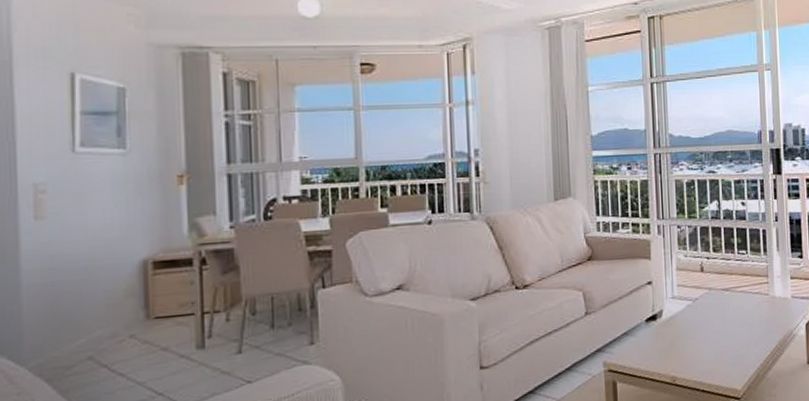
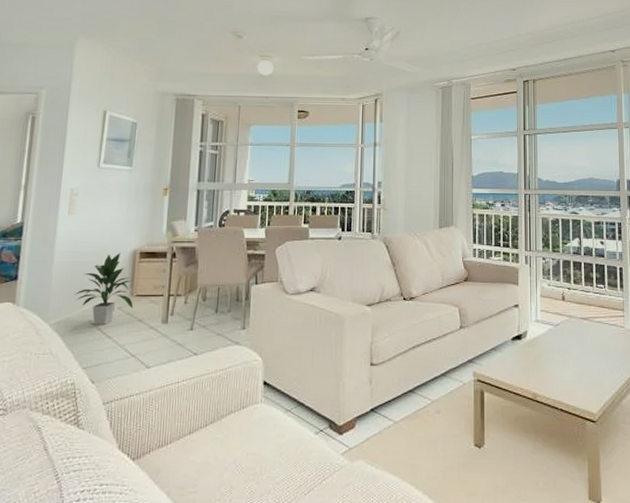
indoor plant: none [61,264,153,361] -> present [75,252,134,325]

